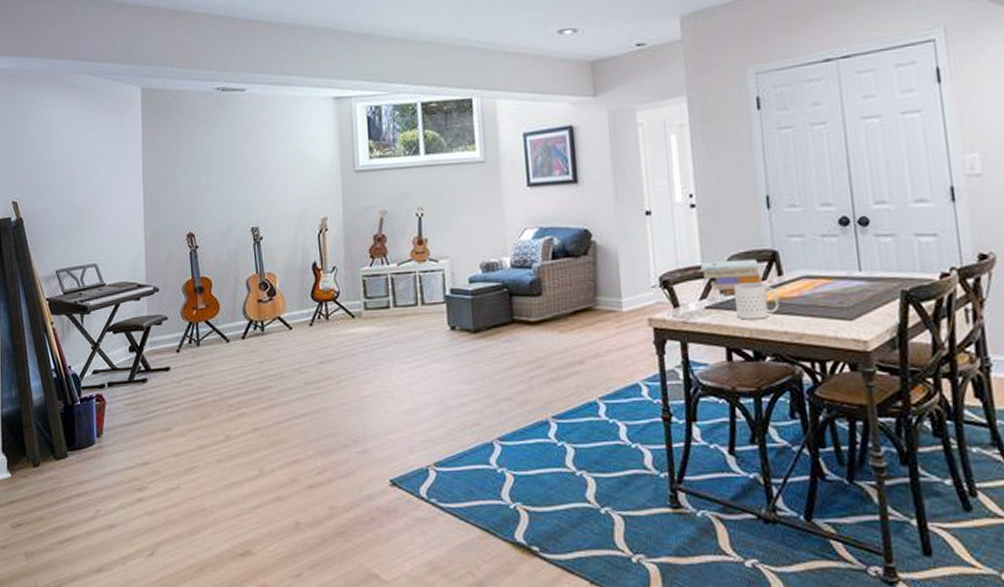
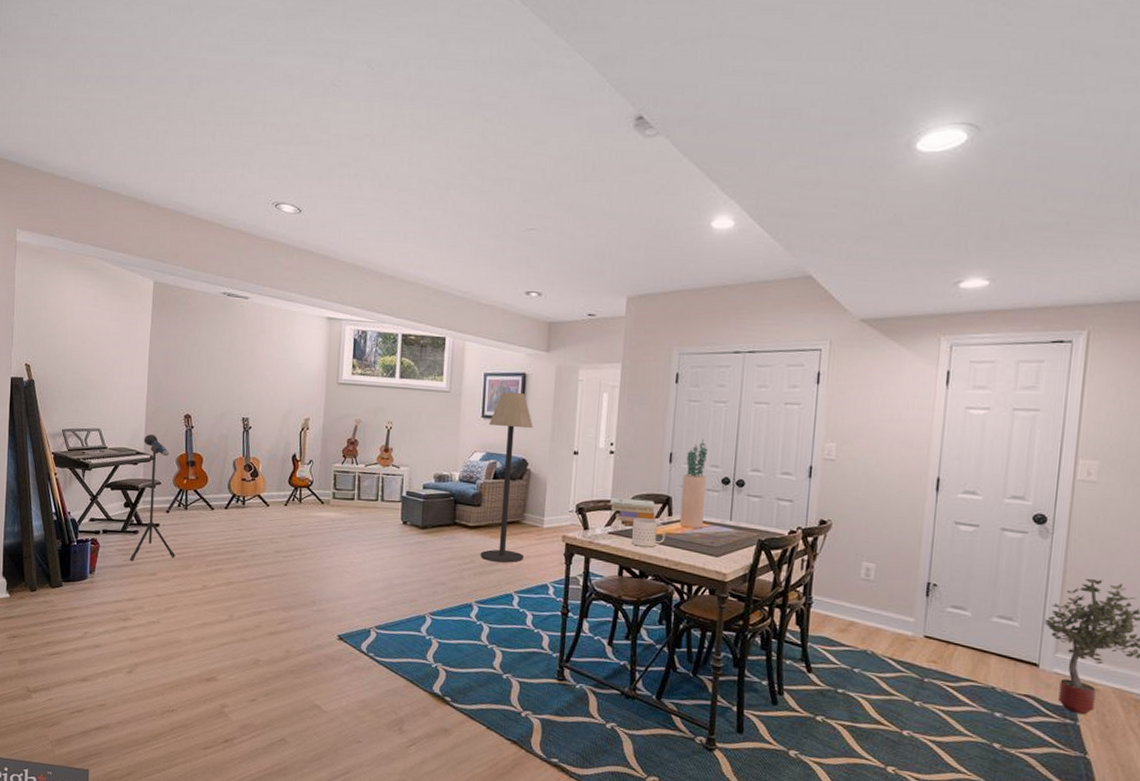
microphone stand: none [139,262,191,416] -> present [129,434,176,561]
floor lamp: none [536,149,603,364] -> present [480,391,533,564]
vase: none [787,173,825,289] -> present [679,439,708,530]

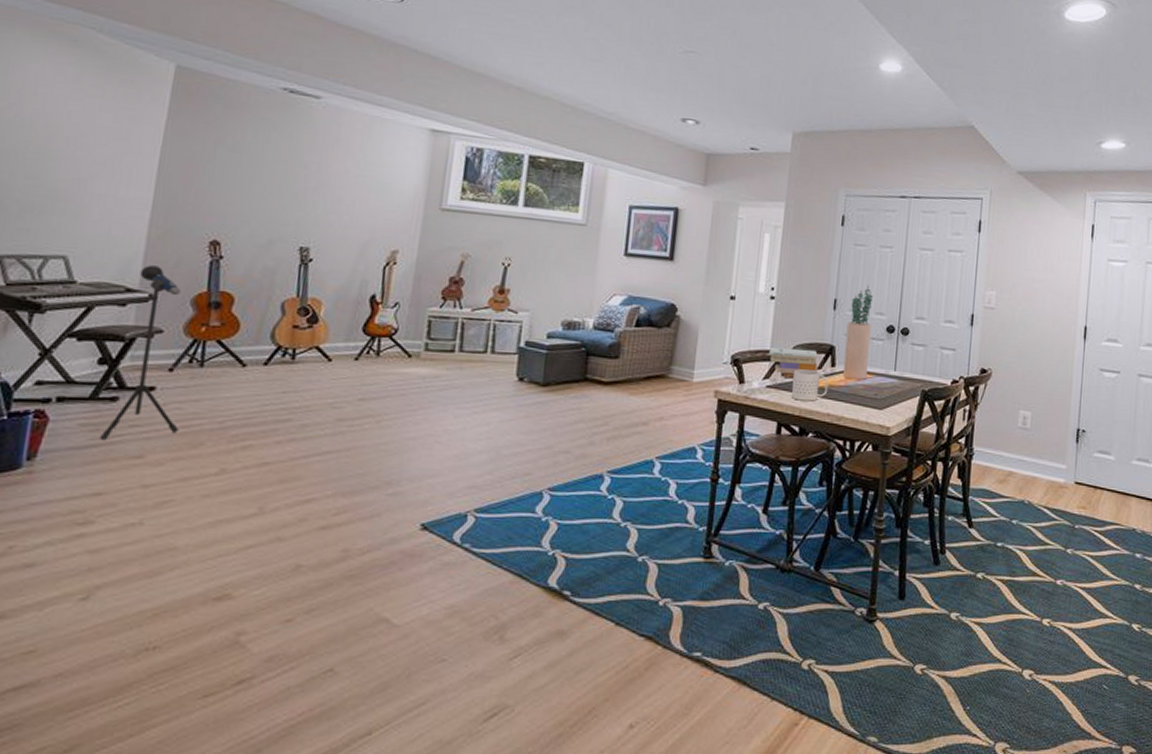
floor lamp: present [480,391,533,564] -> none [615,227,685,425]

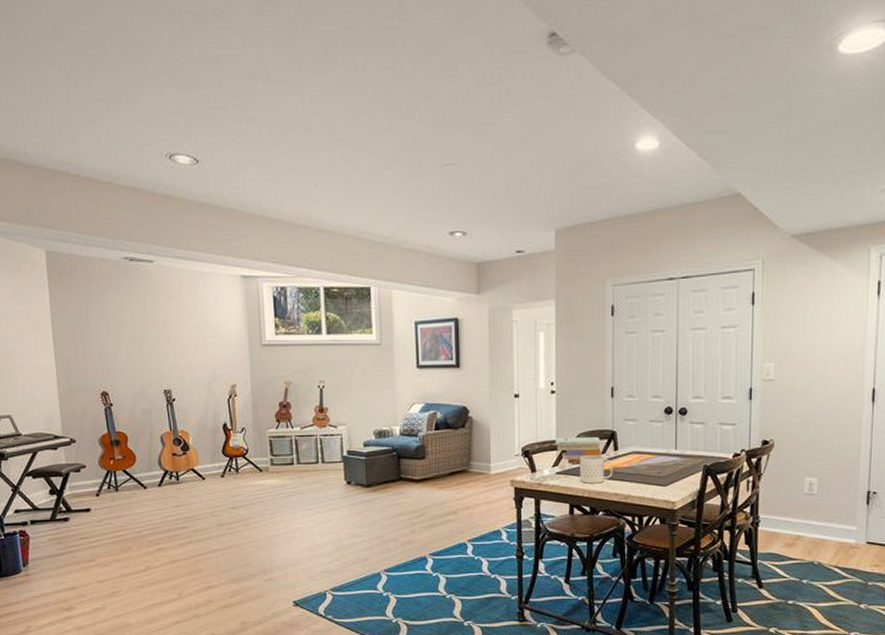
microphone stand: present [99,265,182,439] -> none [60,416,113,549]
vase: present [842,285,874,381] -> none [625,371,649,461]

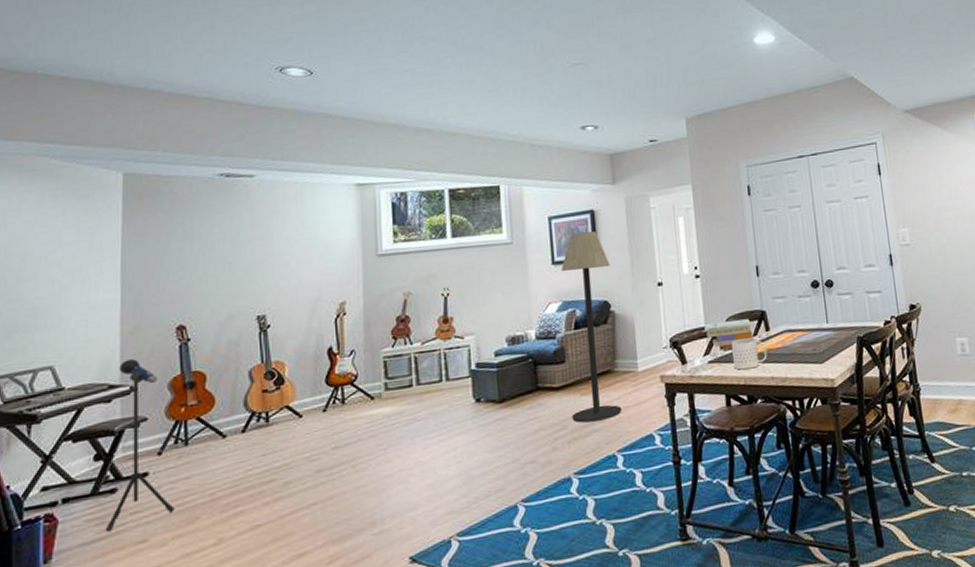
microphone stand: none [60,416,113,549] -> present [105,359,175,531]
floor lamp: none [424,338,473,514] -> present [560,231,621,424]

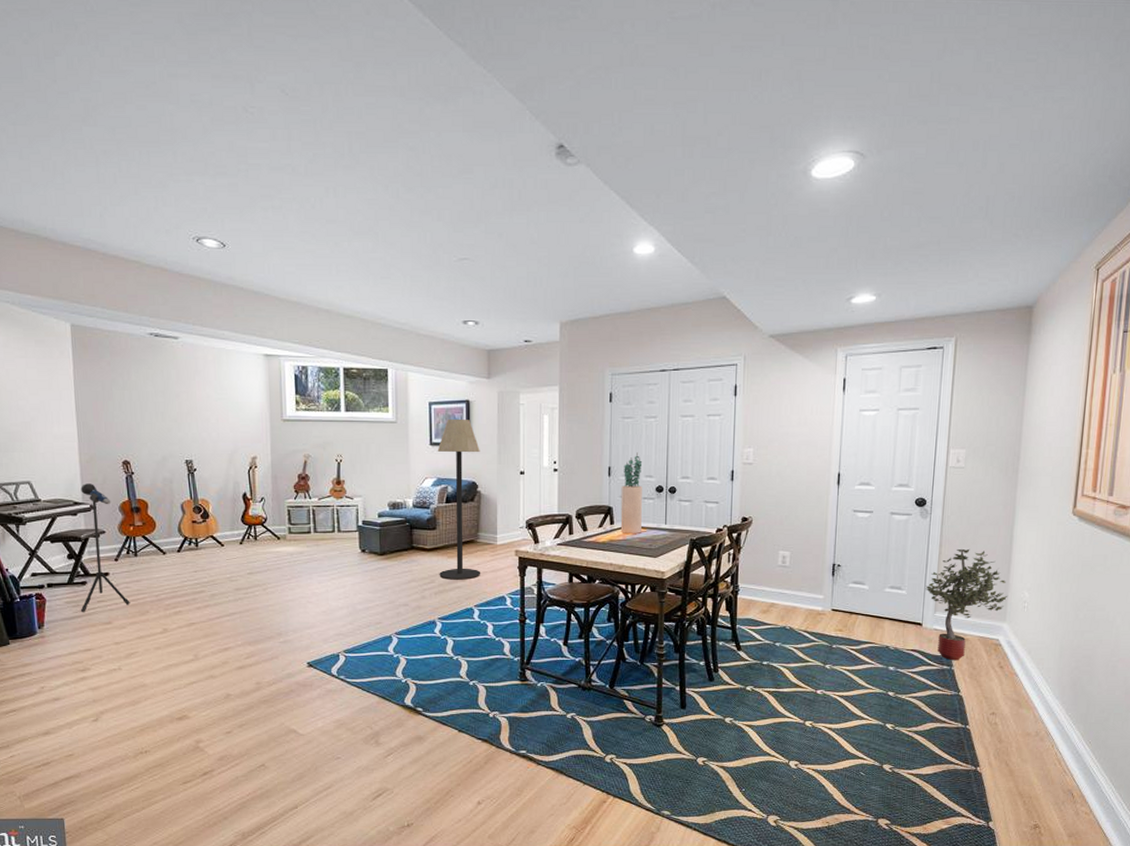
books: present [704,318,754,351] -> none [557,511,599,537]
mug: present [730,337,768,370] -> none [578,528,609,554]
vase: none [772,246,802,341] -> present [620,452,643,535]

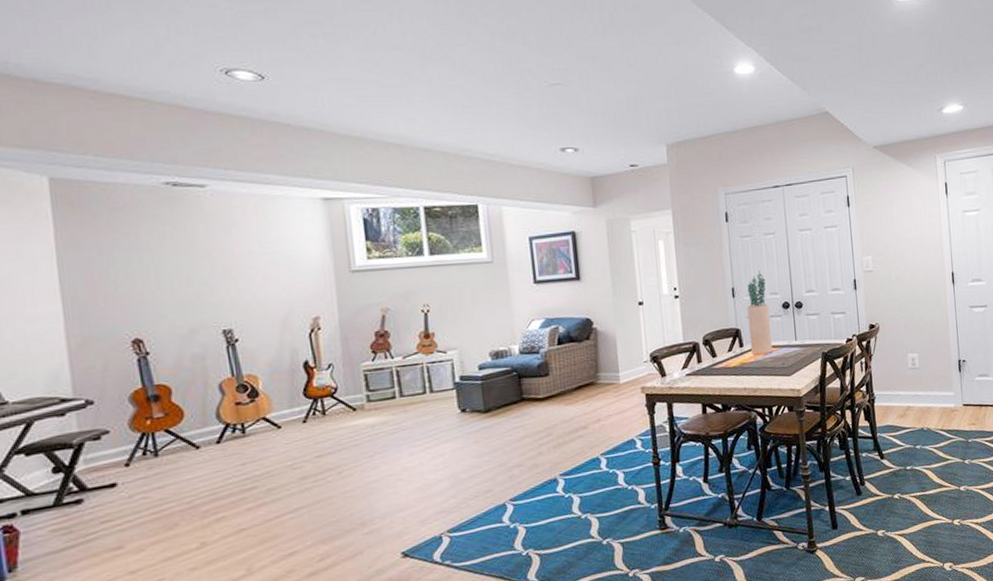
microphone stand: present [80,484,130,612] -> none [70,372,150,540]
floor lamp: present [437,418,480,581] -> none [542,252,604,431]

